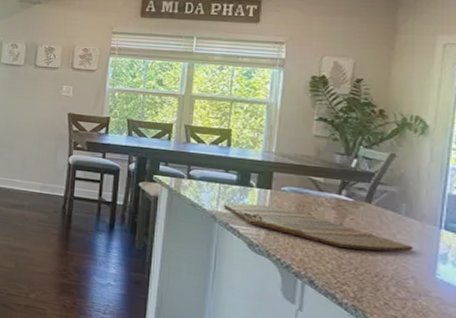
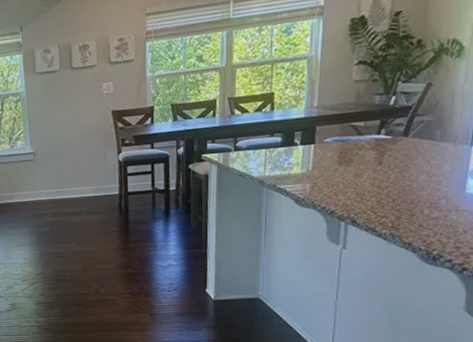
cutting board: present [224,203,414,252] -> none [271,158,447,185]

